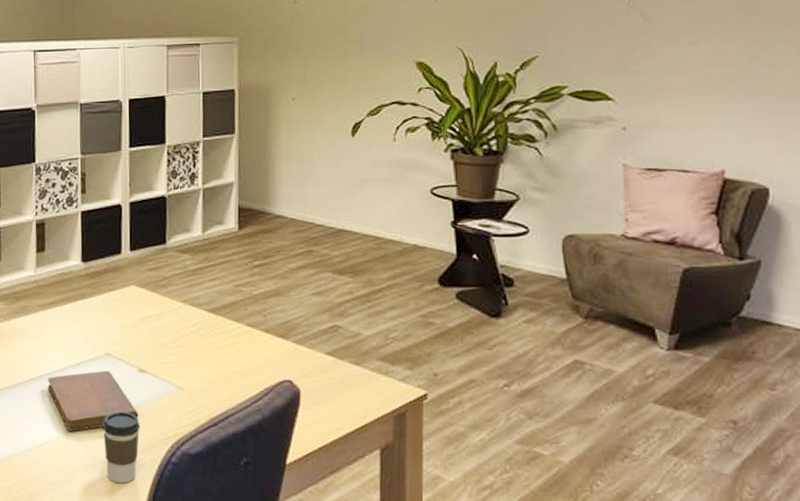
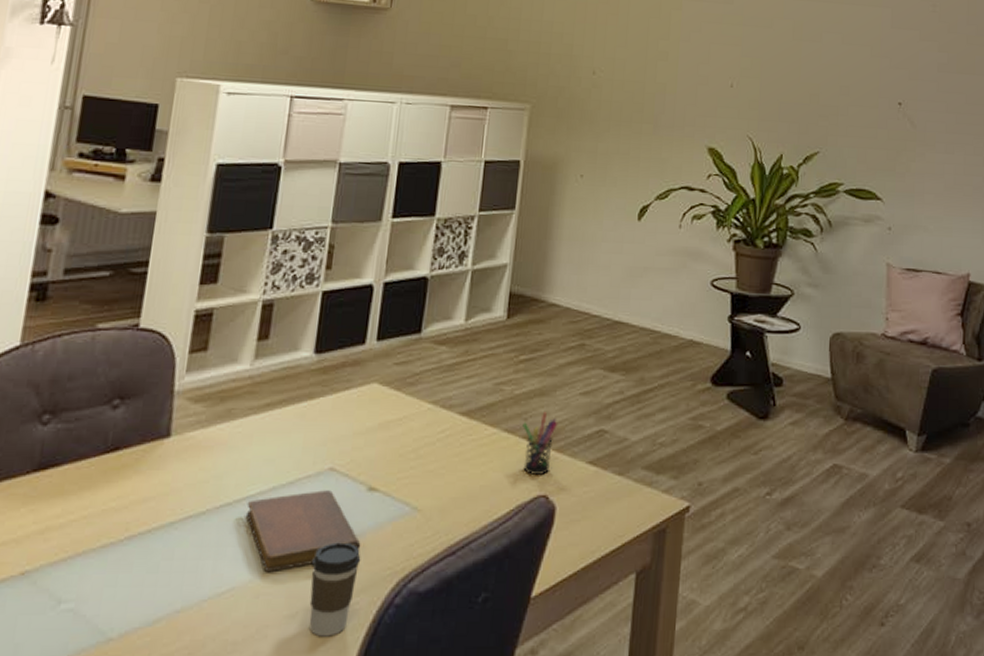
pen holder: none [263,310,295,364] -> present [522,412,558,476]

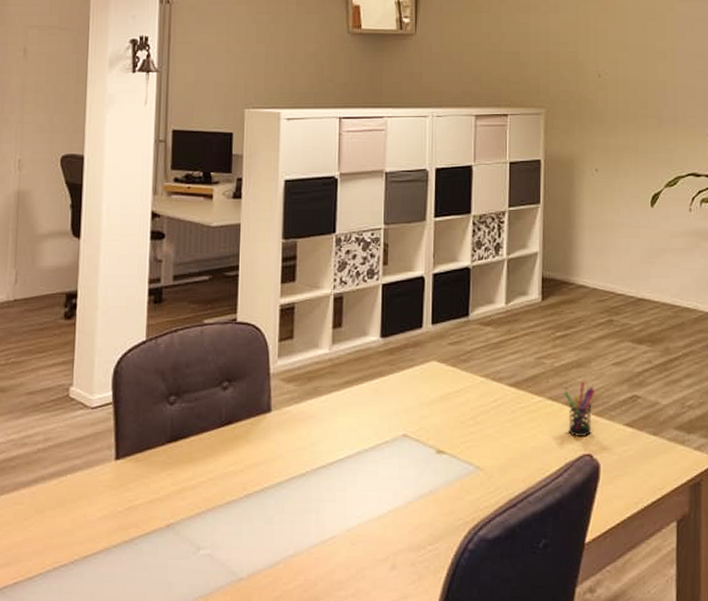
notebook: present [246,490,361,571] -> none [338,454,435,522]
coffee cup: present [309,542,361,637] -> none [396,497,437,577]

